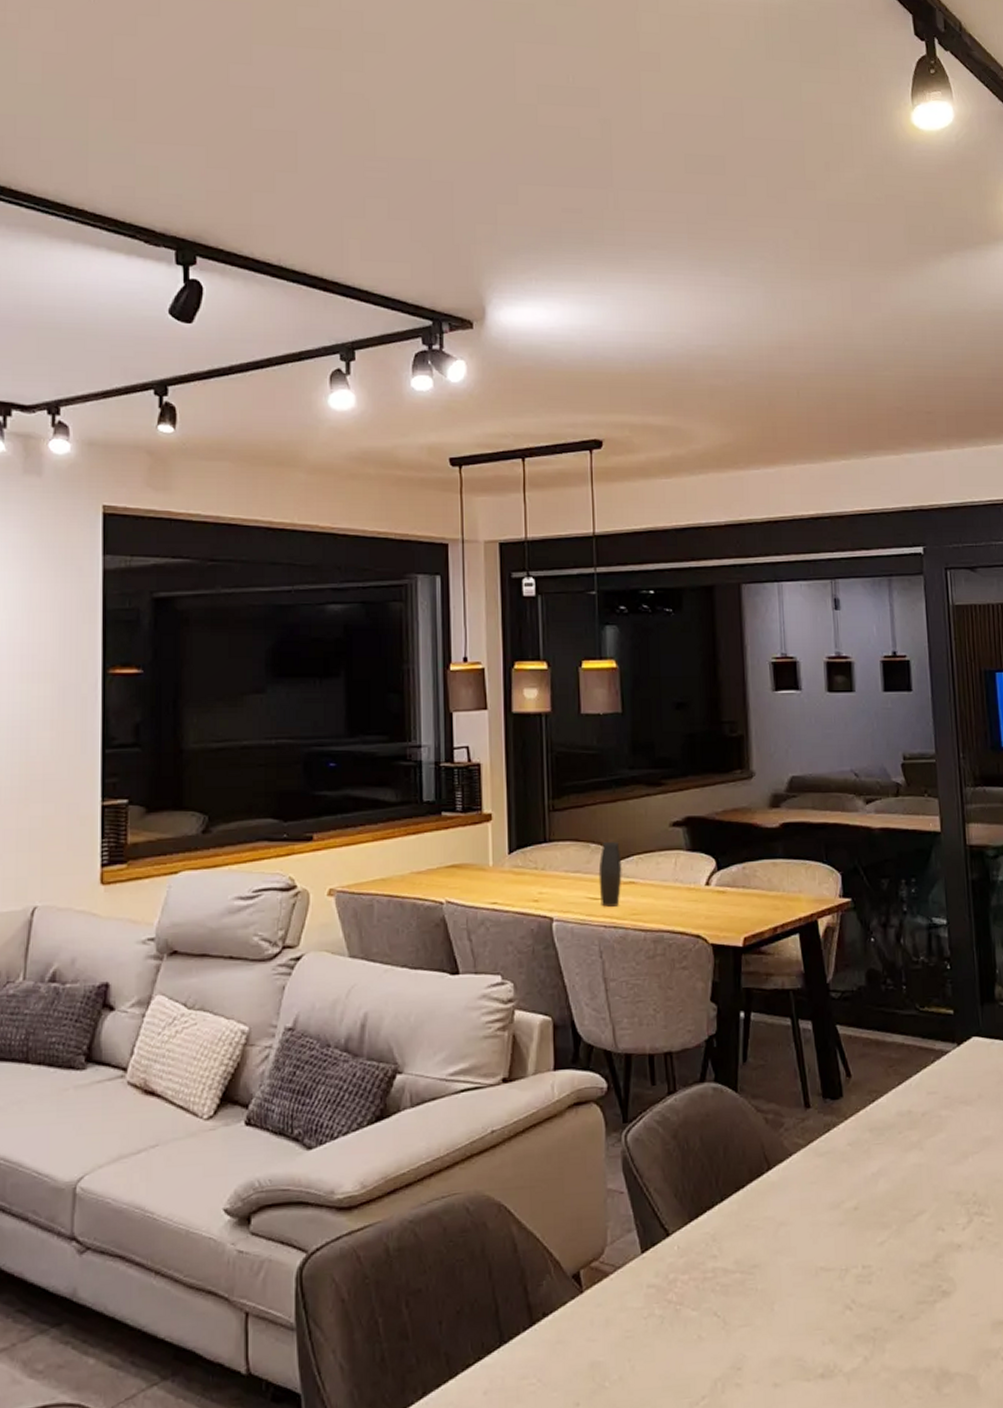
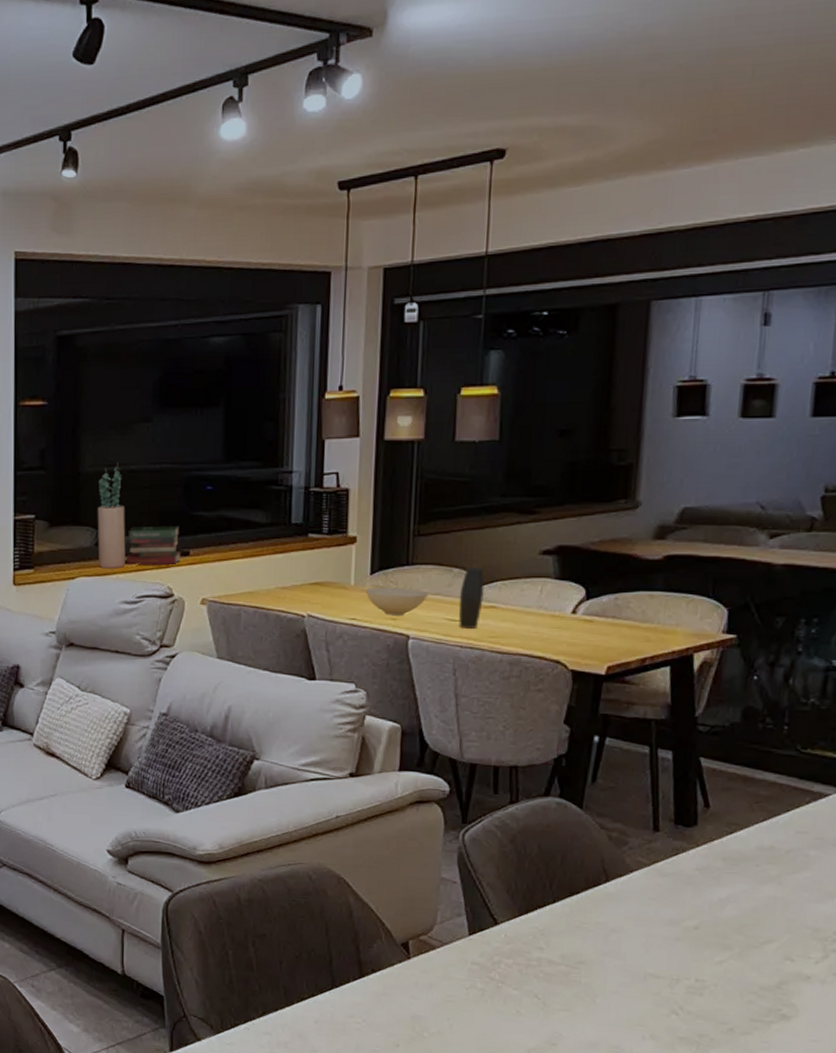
vase: none [204,737,239,860] -> present [97,462,126,569]
books: none [240,807,304,855] -> present [127,525,181,565]
bowl: none [505,866,568,897] -> present [366,587,428,615]

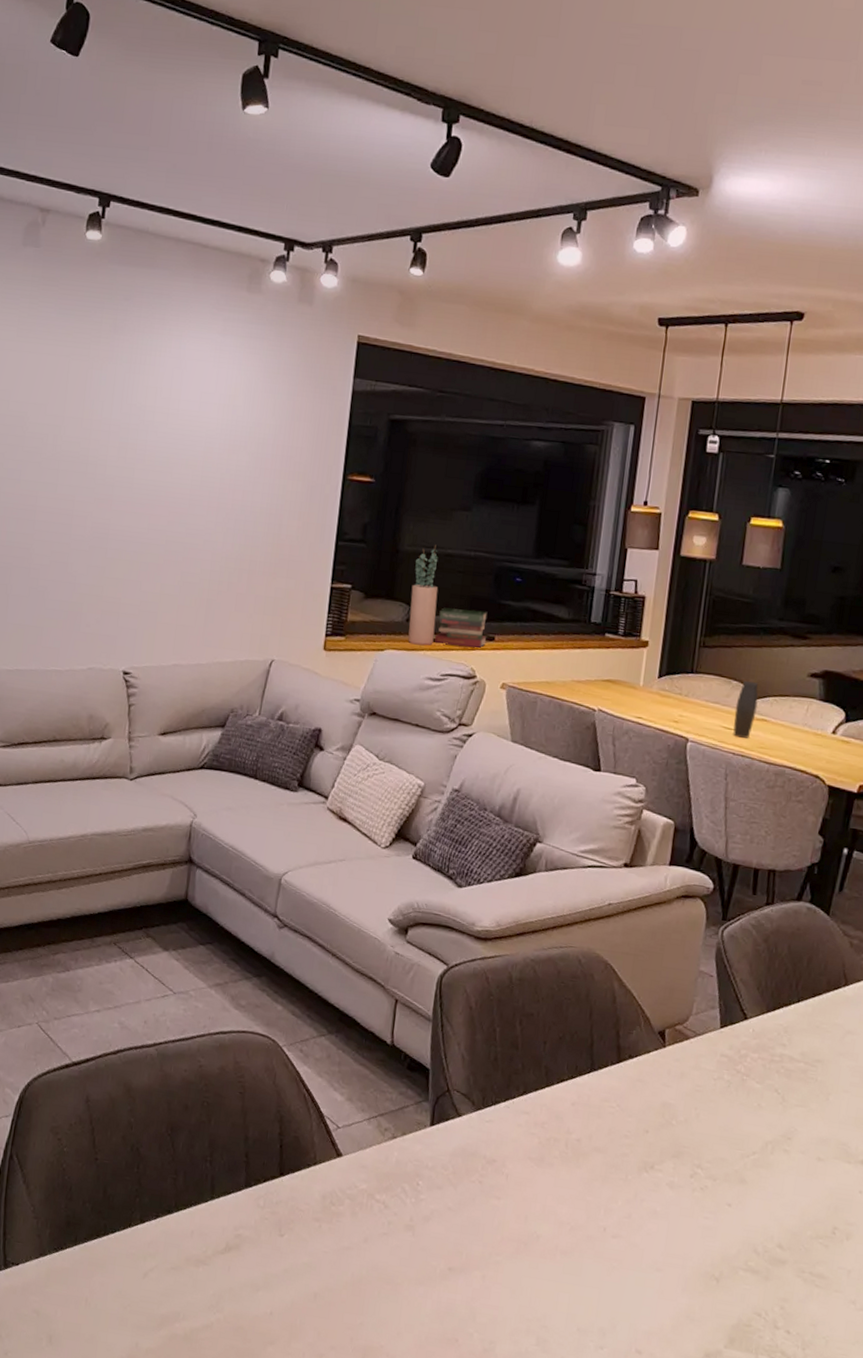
bowl: present [366,587,428,615] -> none [653,690,708,719]

